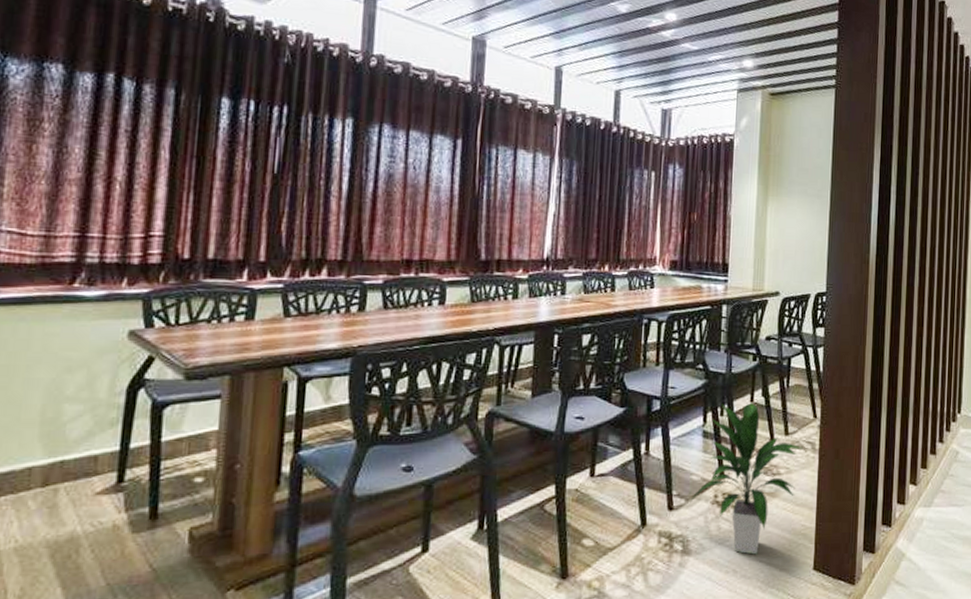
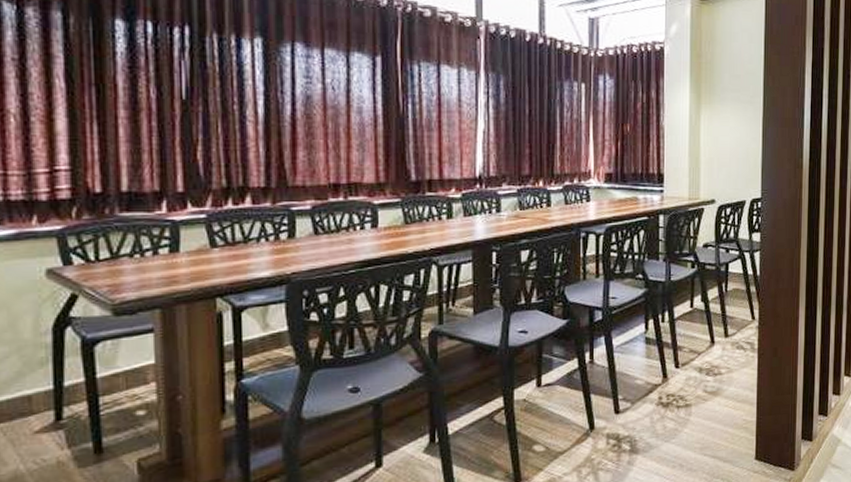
indoor plant: present [691,401,803,555] -> none [637,307,742,450]

